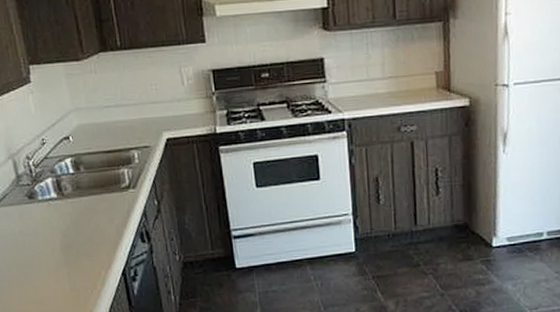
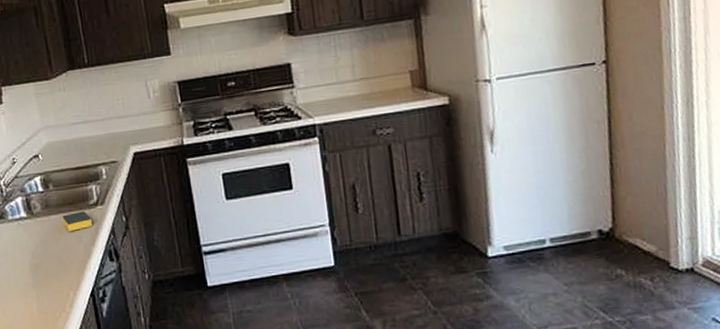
sponge: none [93,194,125,213] -> present [62,211,93,231]

